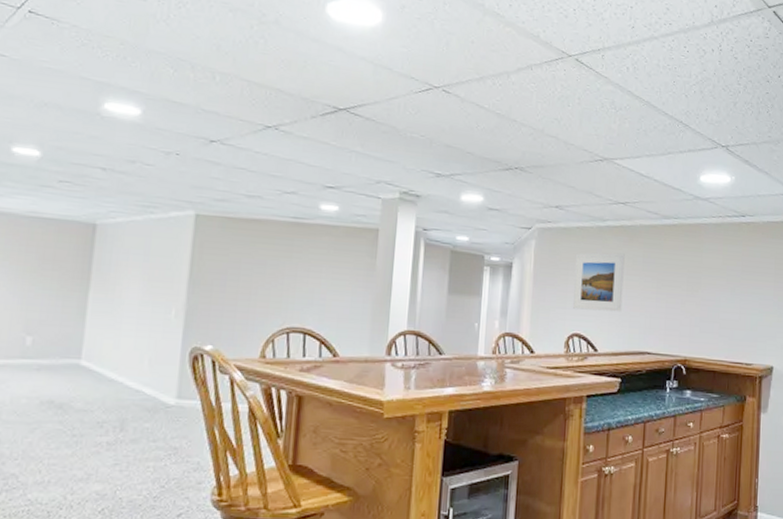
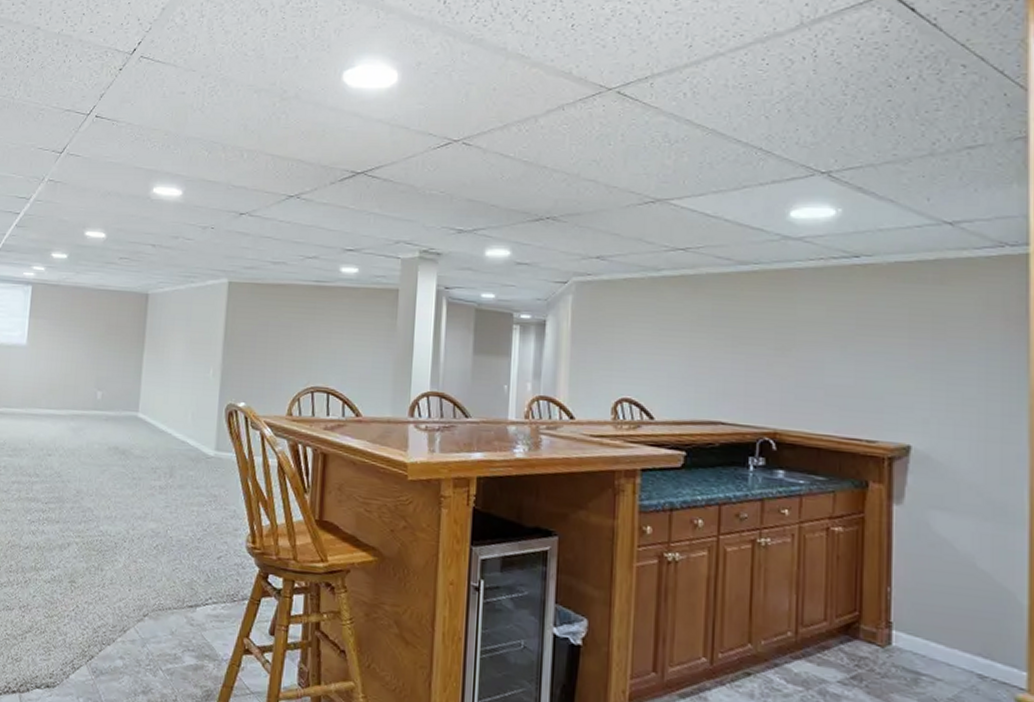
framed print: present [572,253,625,312] -> none [620,306,687,375]

